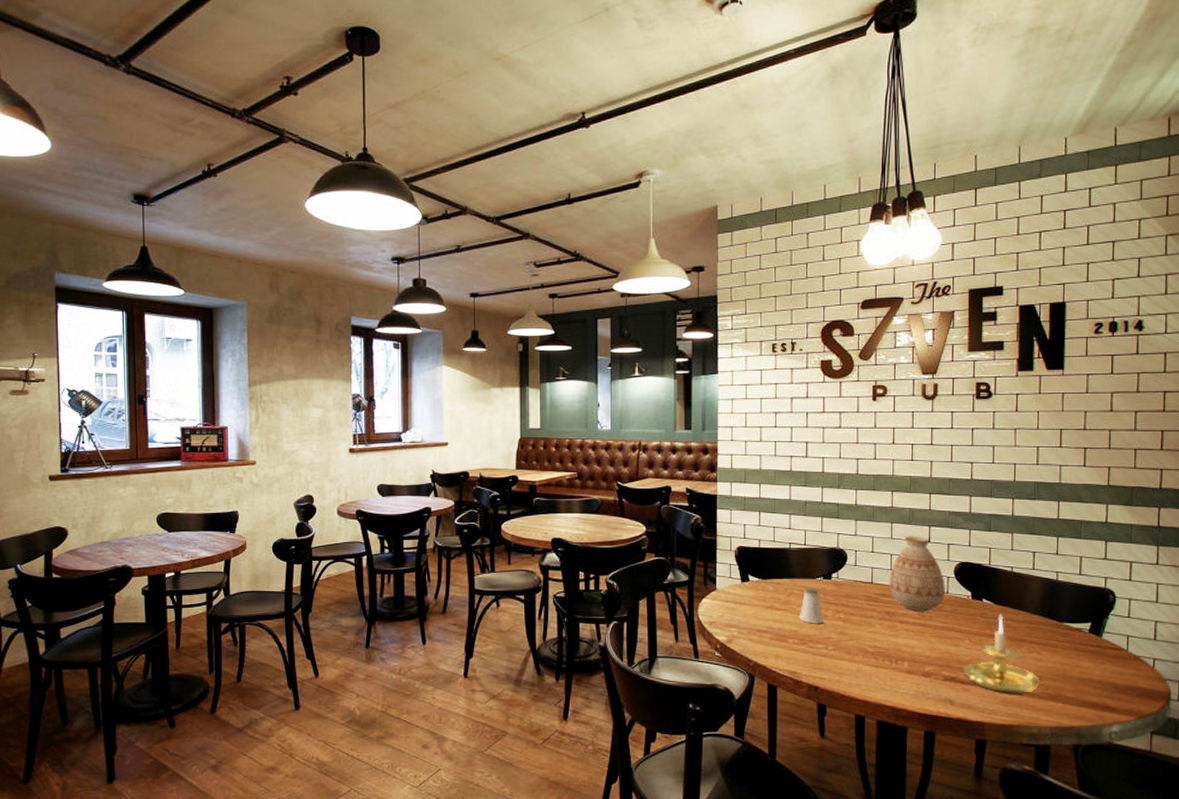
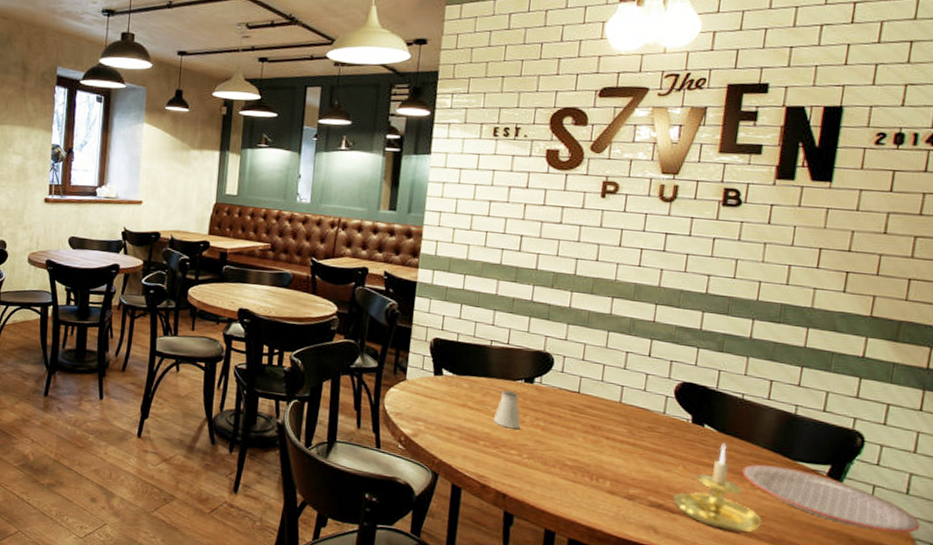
vase: present [889,536,945,612] -> none [597,347,663,431]
plate: none [1019,629,1169,676] -> present [742,464,921,533]

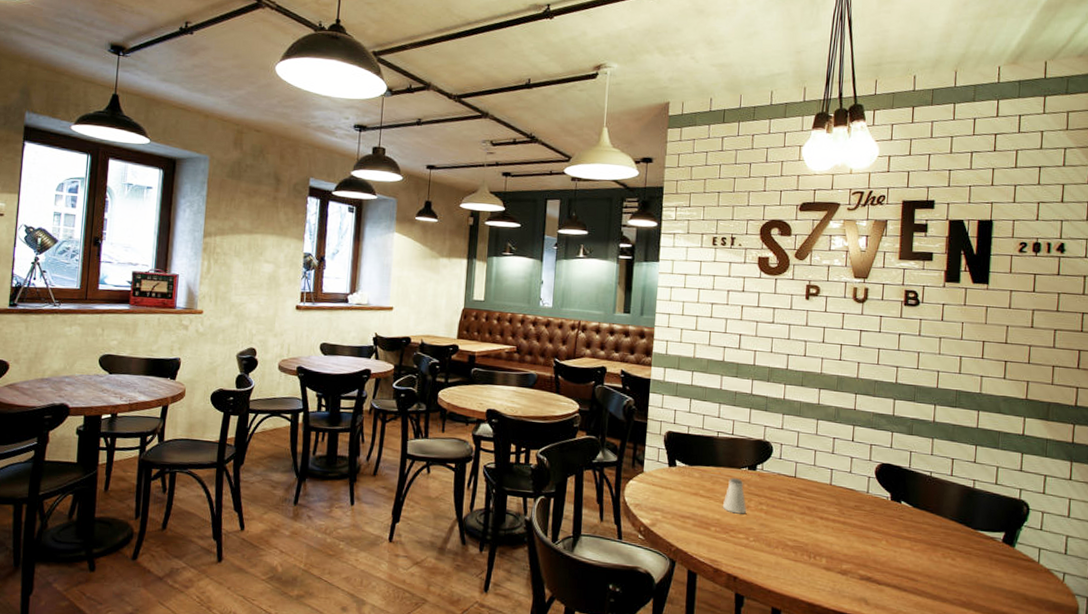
candle holder: present [672,443,762,533] -> none [878,517,953,598]
plate: present [742,464,921,533] -> none [934,534,1078,590]

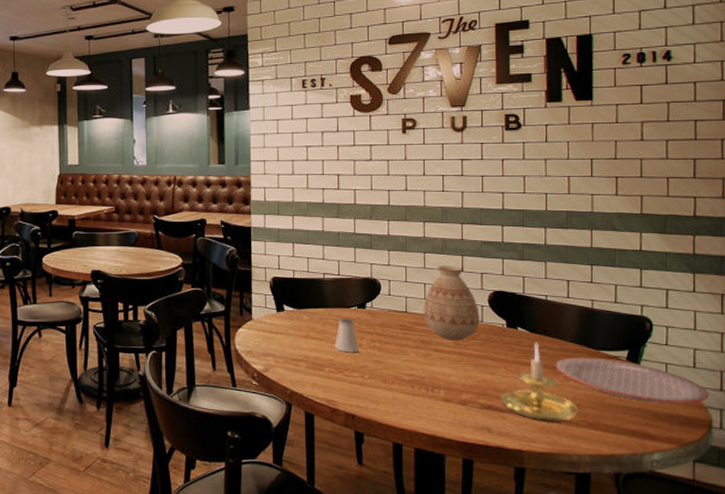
vase: none [811,433,866,510] -> present [423,266,480,340]
candle holder: none [878,517,953,598] -> present [499,342,578,422]
plate: none [934,534,1078,590] -> present [555,357,709,403]

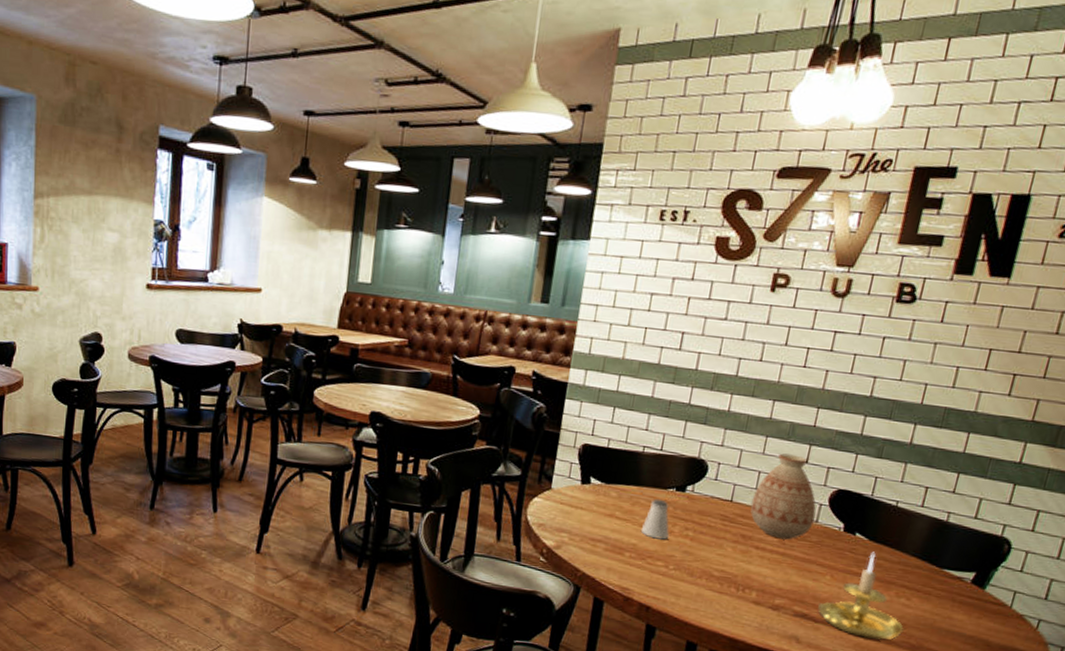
plate: present [555,357,709,403] -> none [888,572,1055,638]

